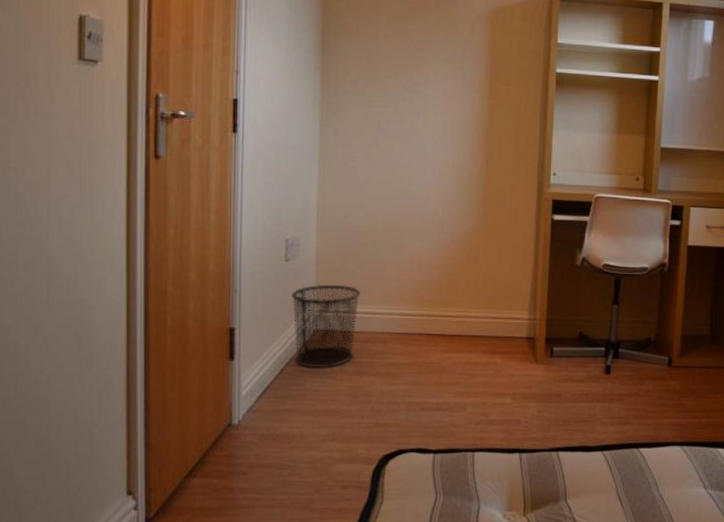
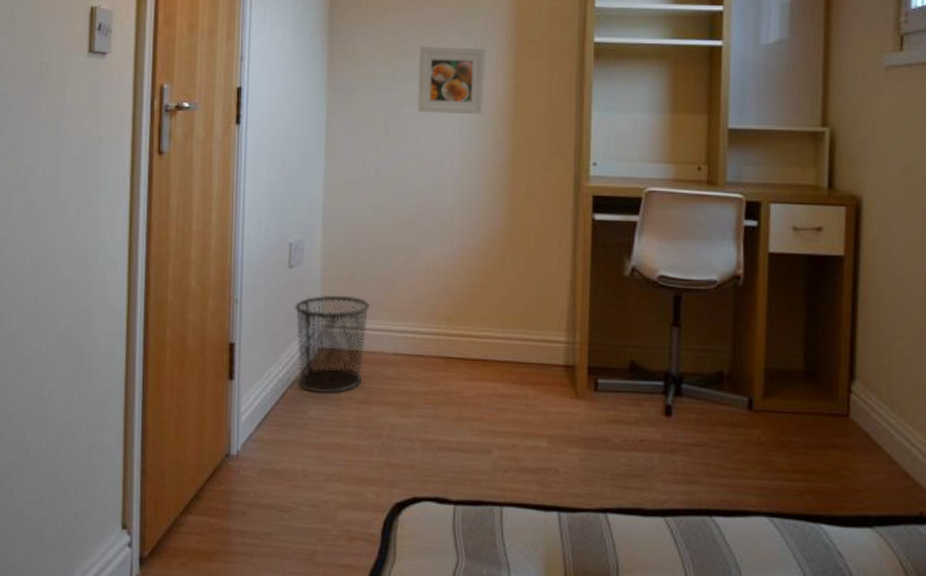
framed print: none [403,69,464,131] -> present [417,47,486,115]

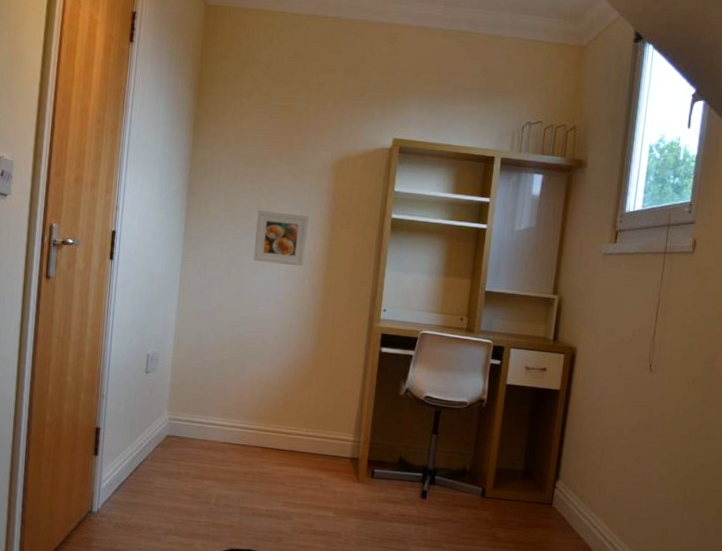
waste bin: present [295,295,371,394] -> none [148,395,208,470]

